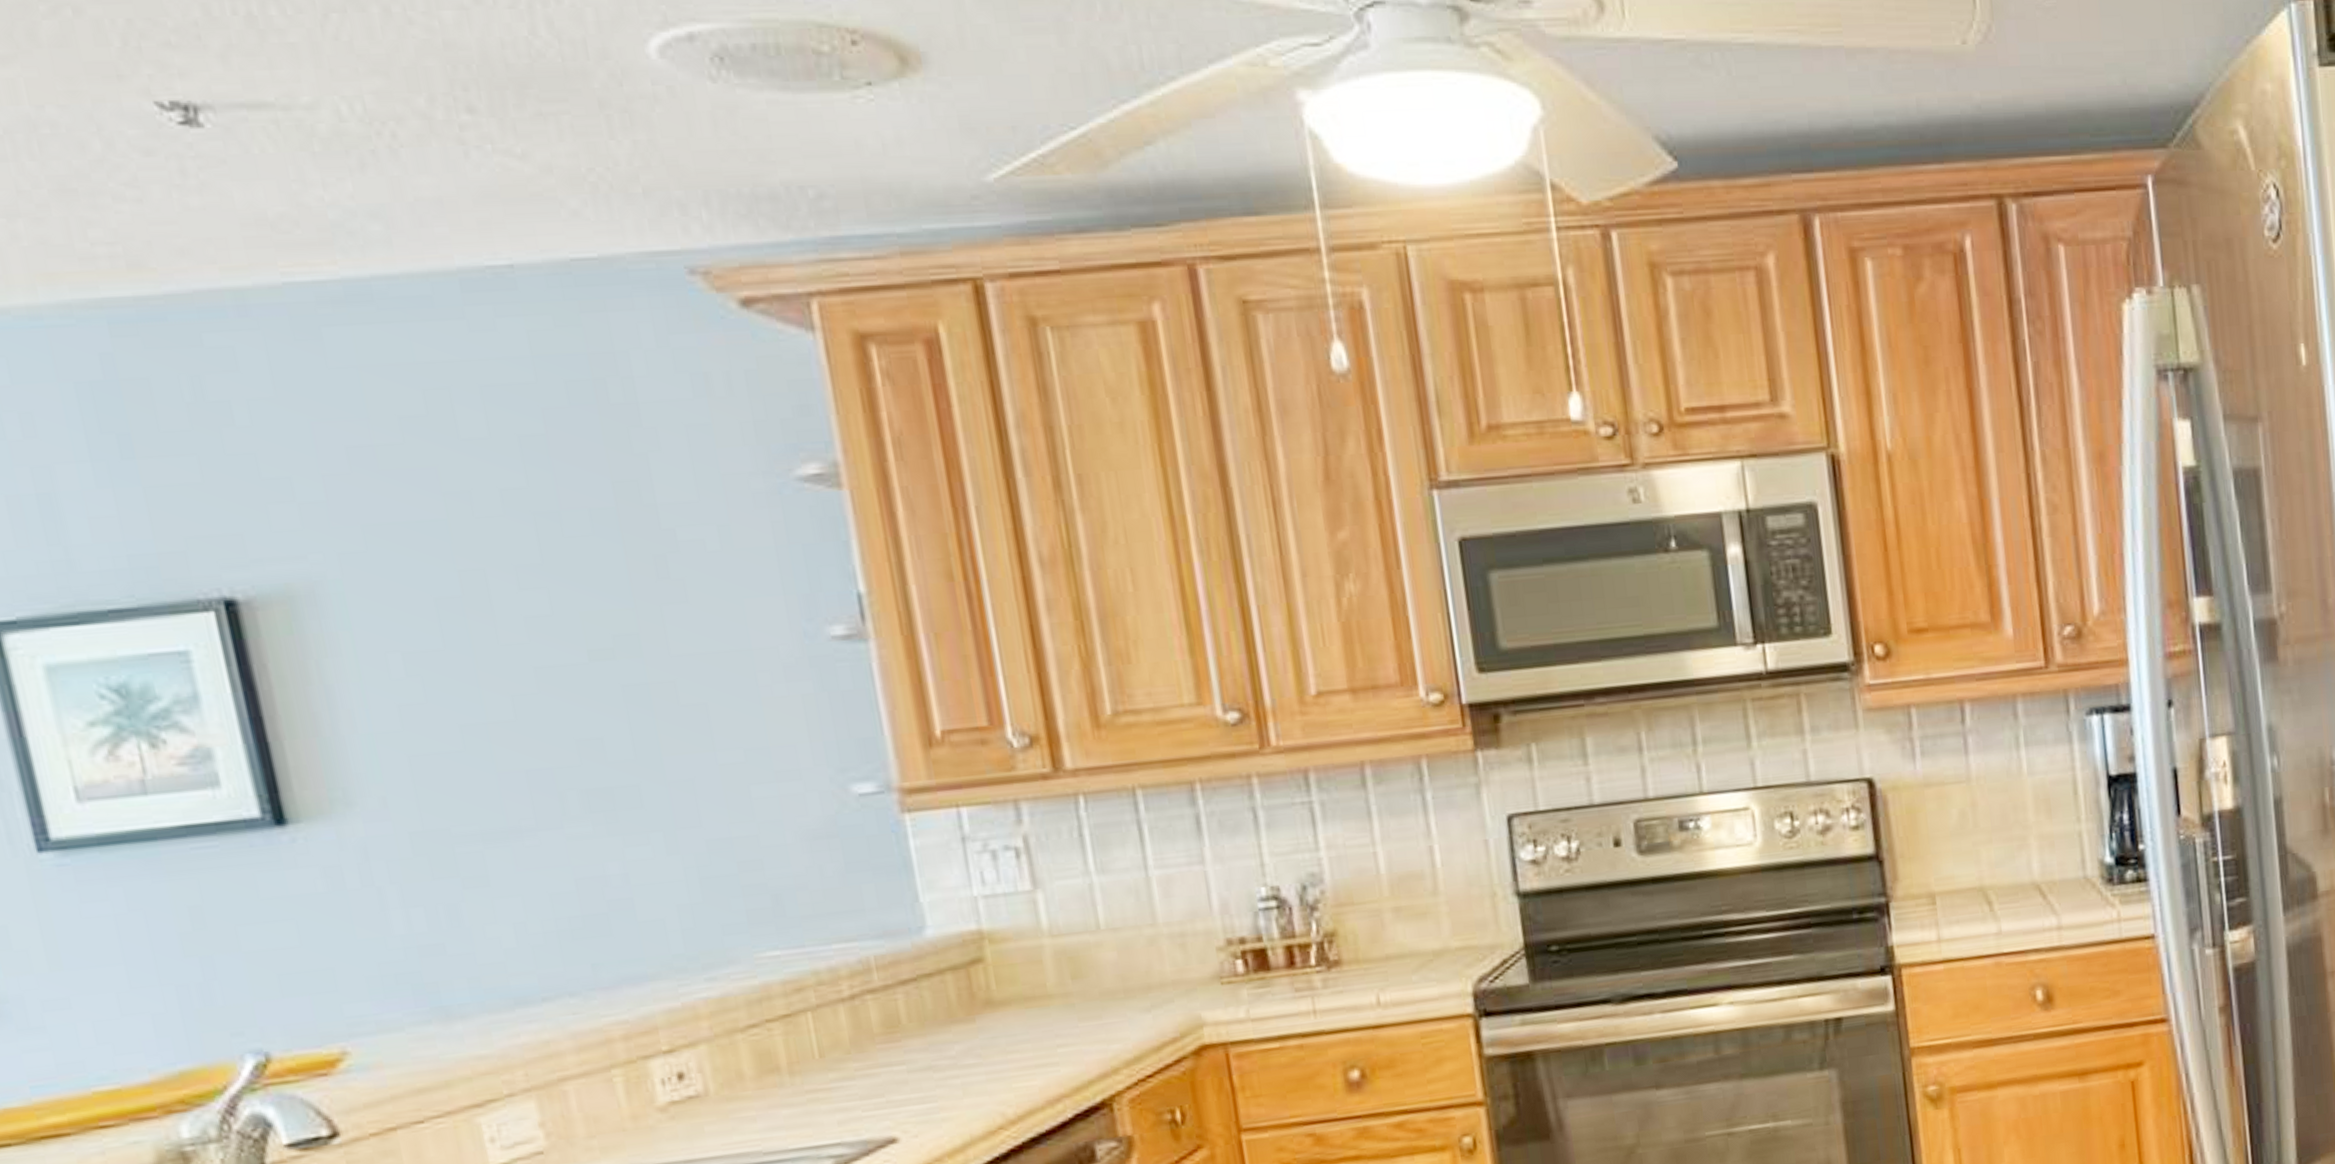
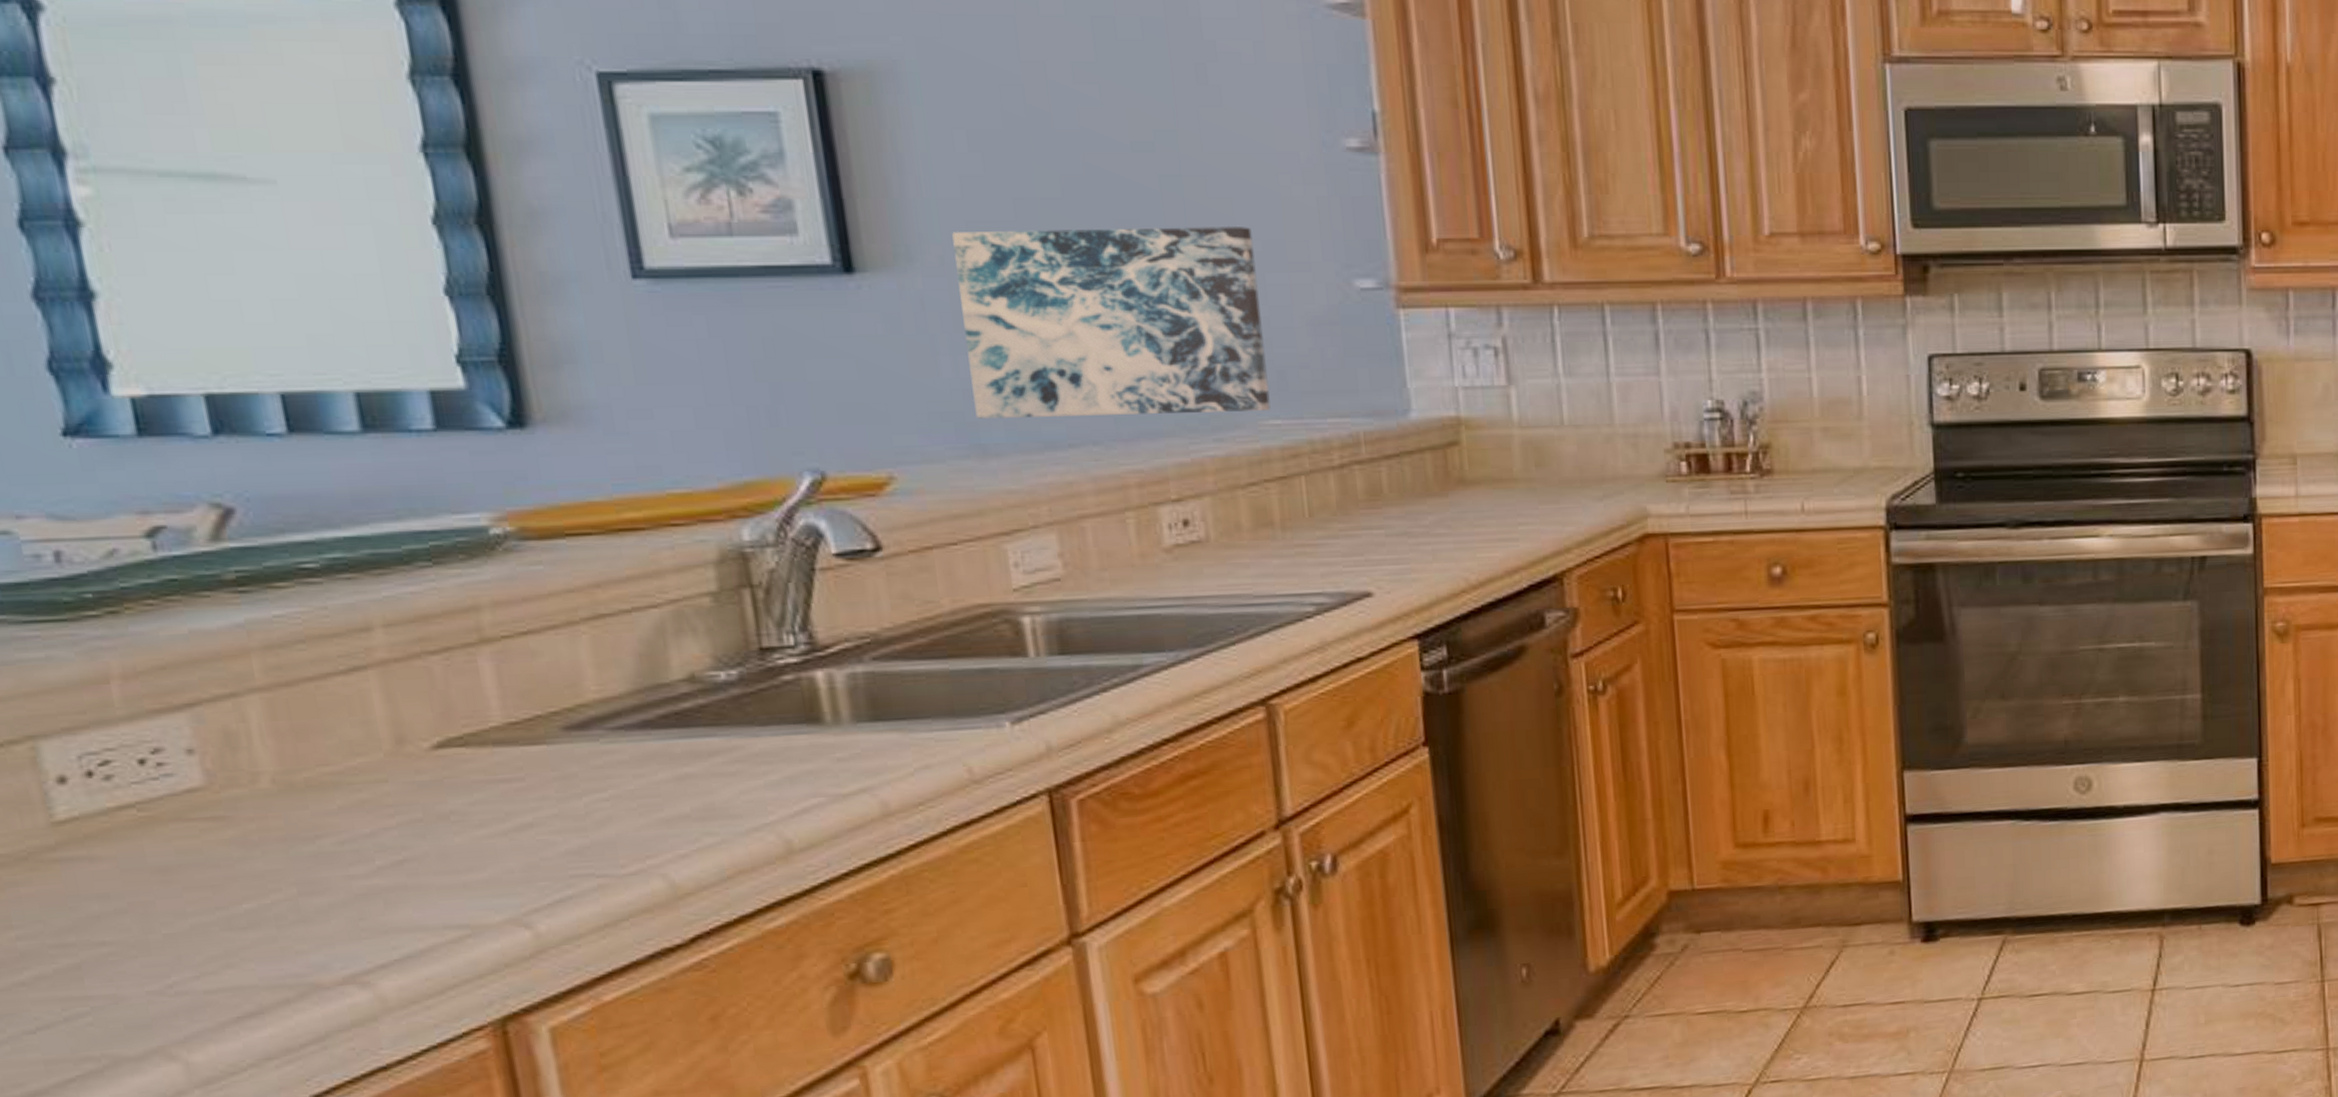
wall art: none [394,735,767,978] -> present [952,225,1271,420]

